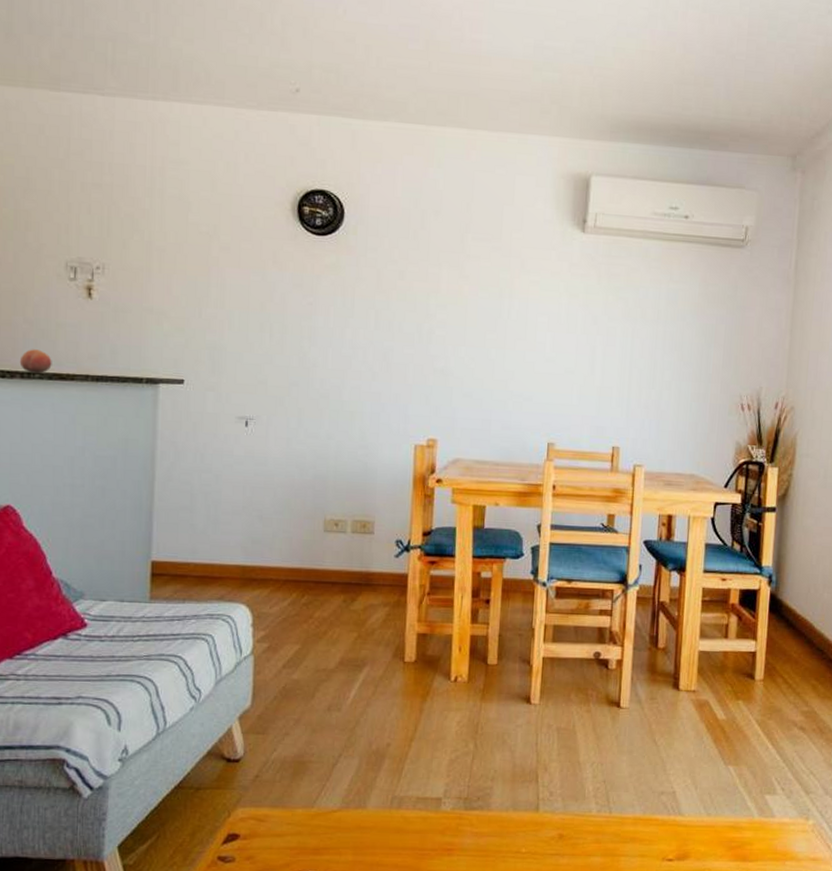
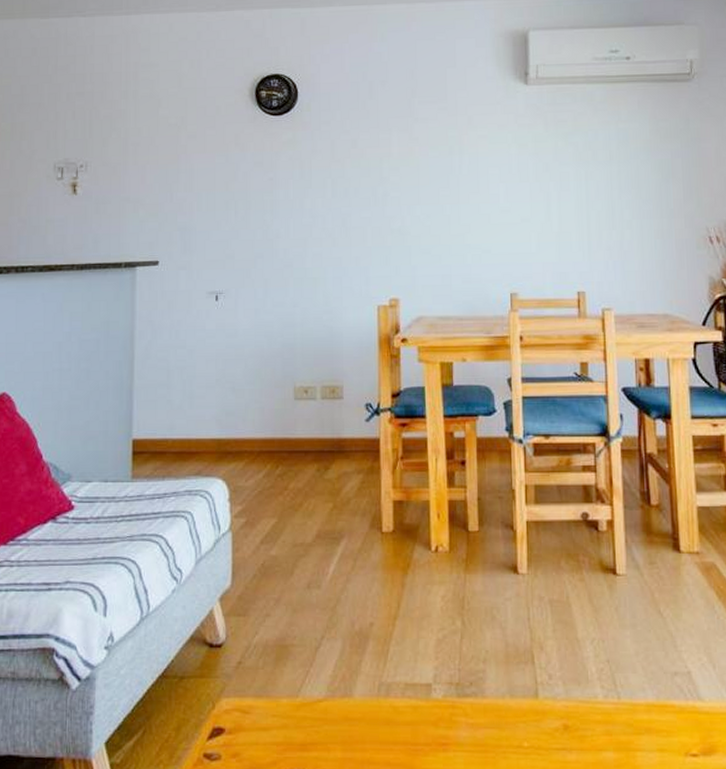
fruit: present [19,349,52,375] -> none [14,245,43,268]

